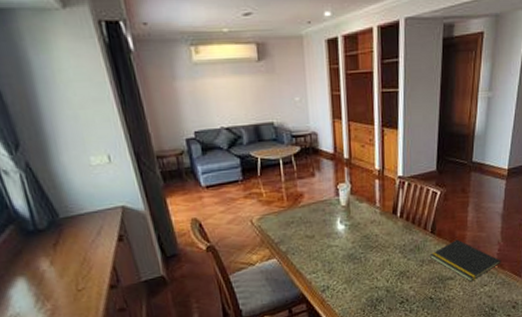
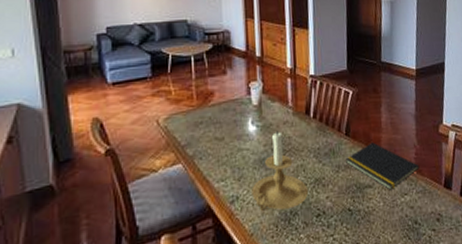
candle holder: none [341,229,393,299] -> present [252,130,308,212]

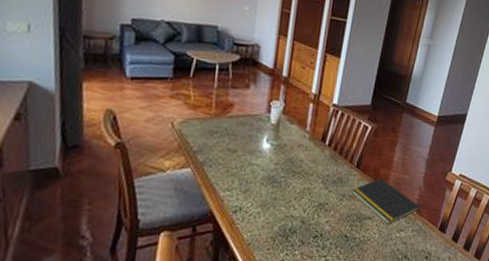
candle holder: present [252,130,308,212] -> none [255,152,310,226]

